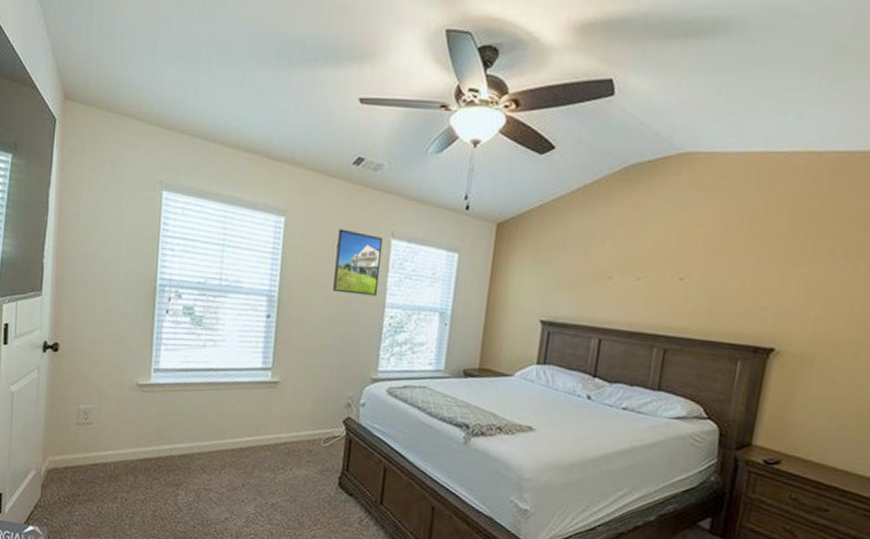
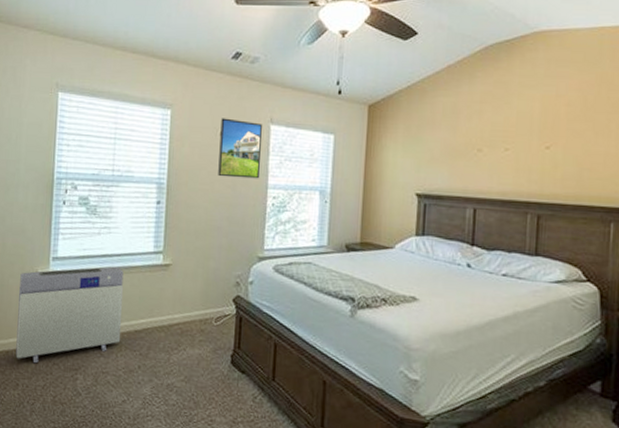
air purifier: none [114,381,229,477] -> present [15,267,124,364]

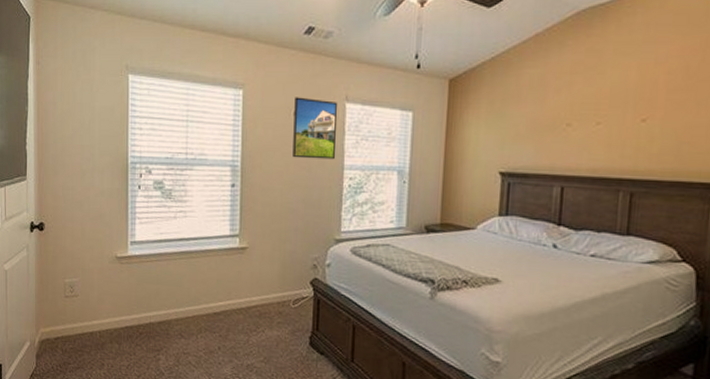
air purifier: present [15,267,124,364] -> none [100,250,202,345]

